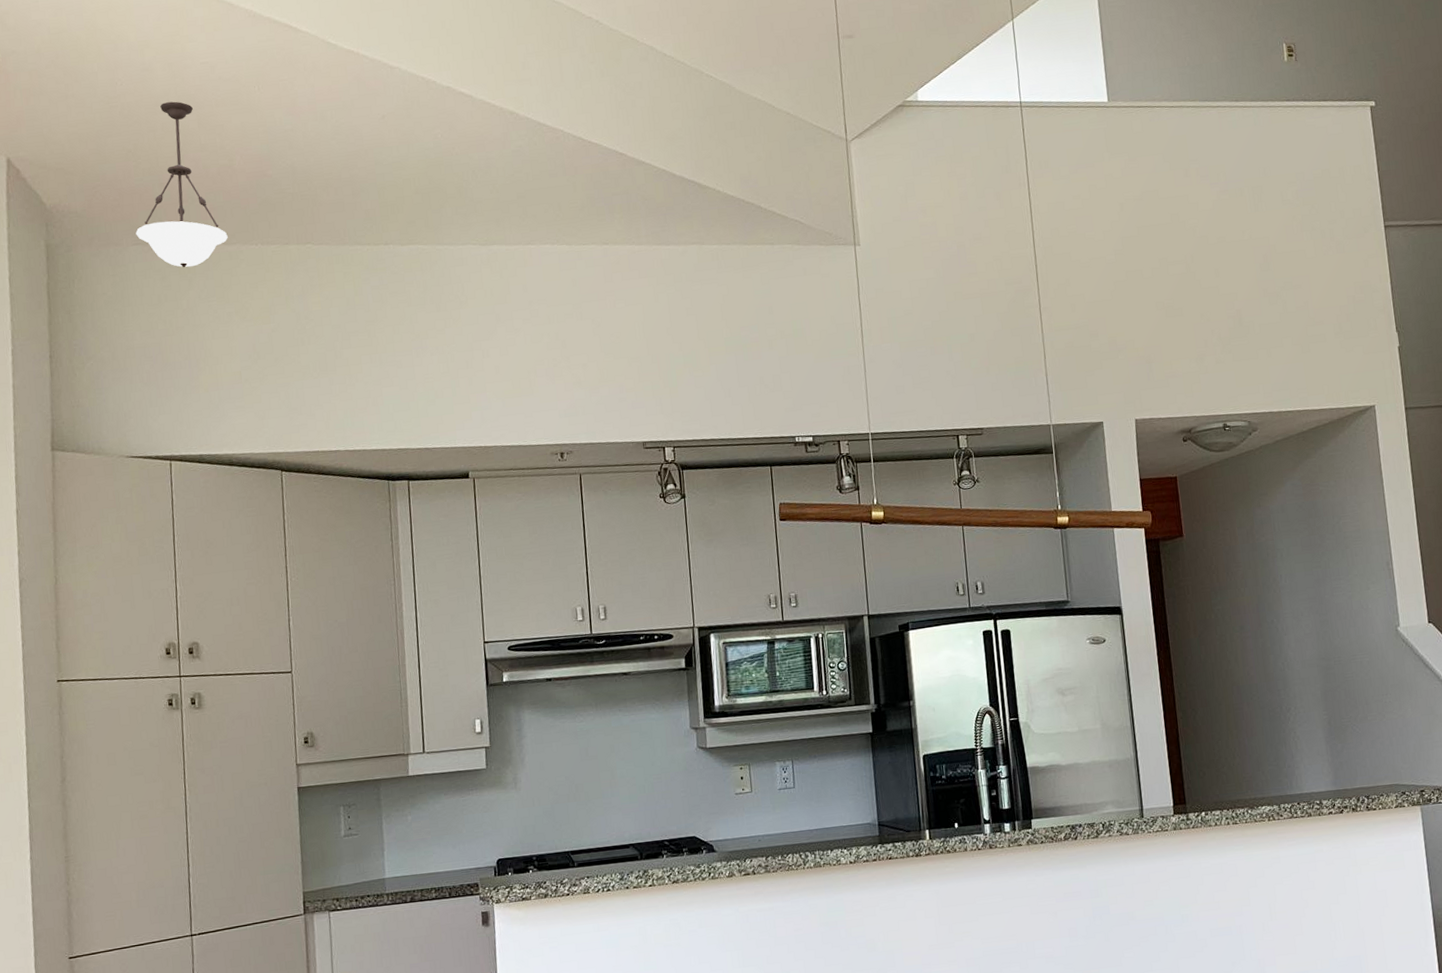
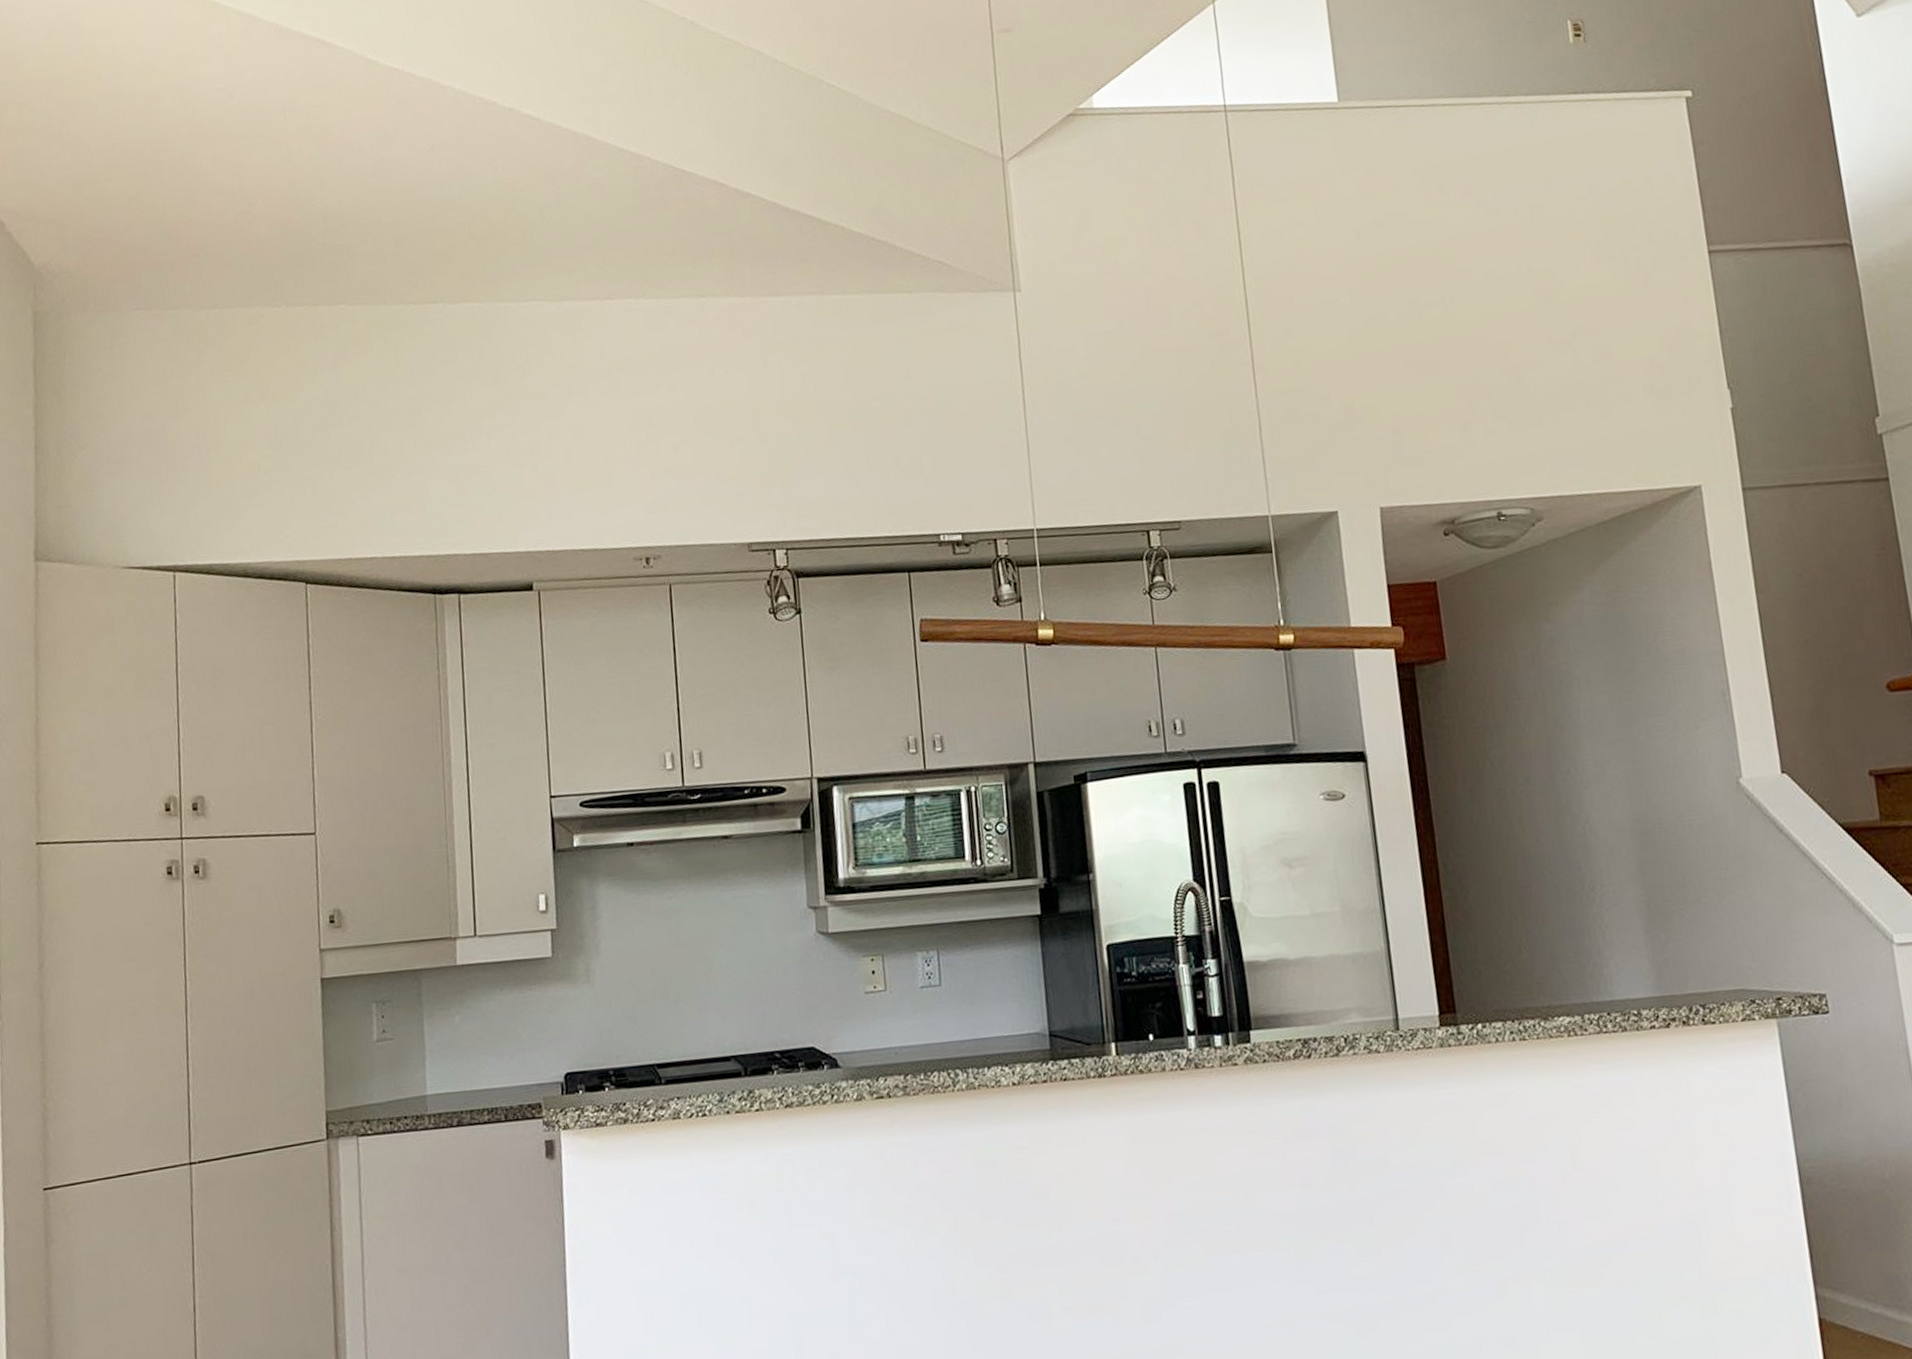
pendant light: present [136,101,228,268] -> none [138,135,246,337]

